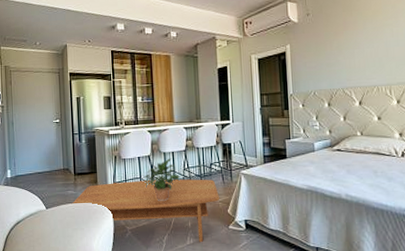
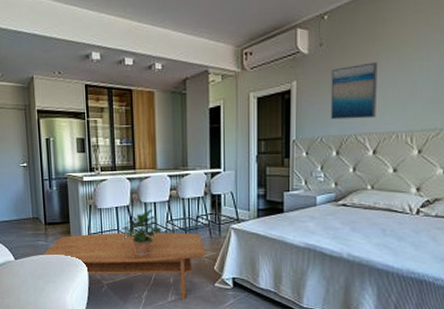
wall art: none [318,28,359,76] -> present [330,62,378,120]

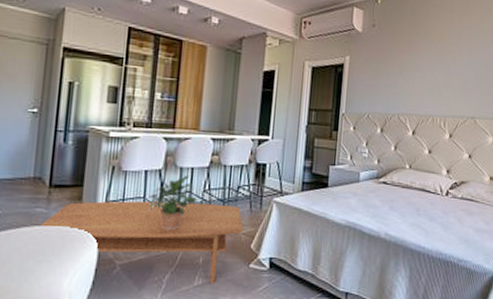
wall art: present [330,62,378,120] -> none [377,48,420,101]

